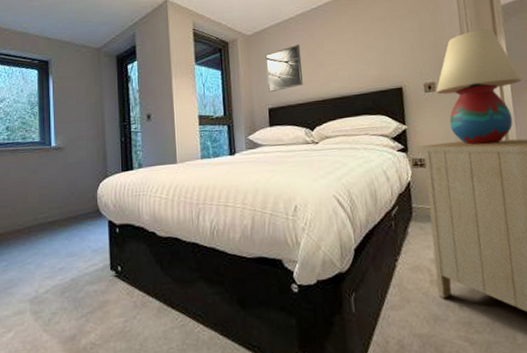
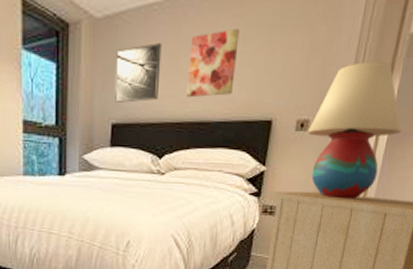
wall art: none [322,25,363,80] -> present [187,28,240,98]

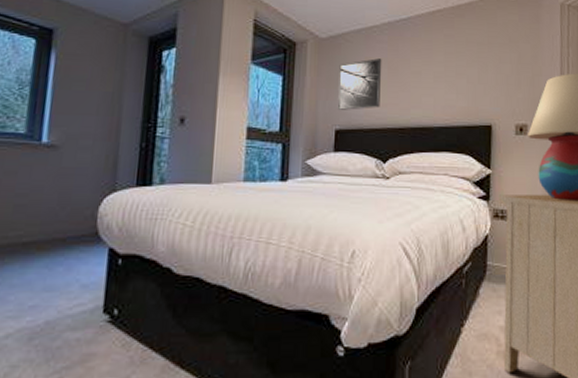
wall art: present [187,28,240,98] -> none [408,46,452,106]

